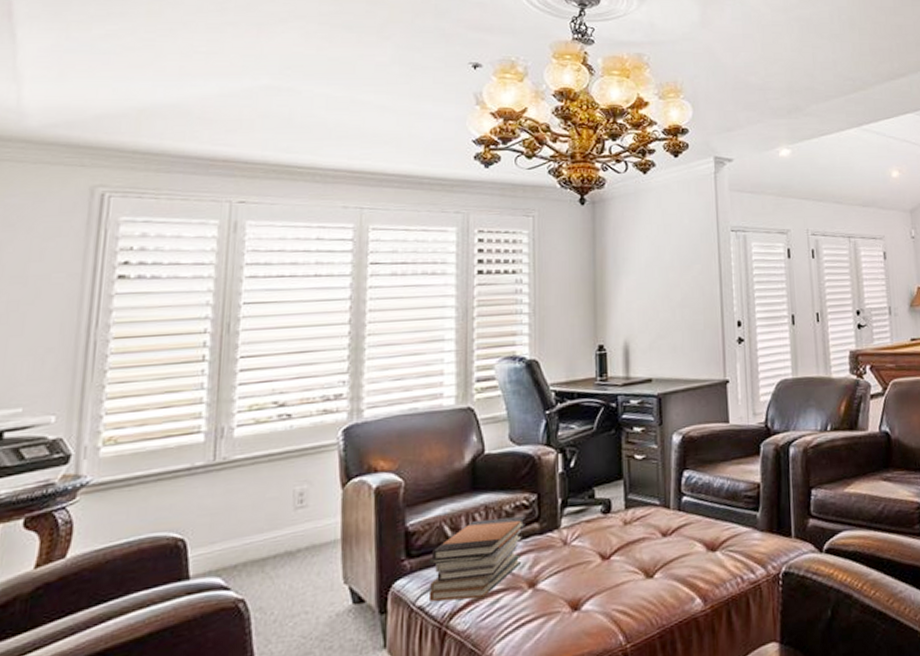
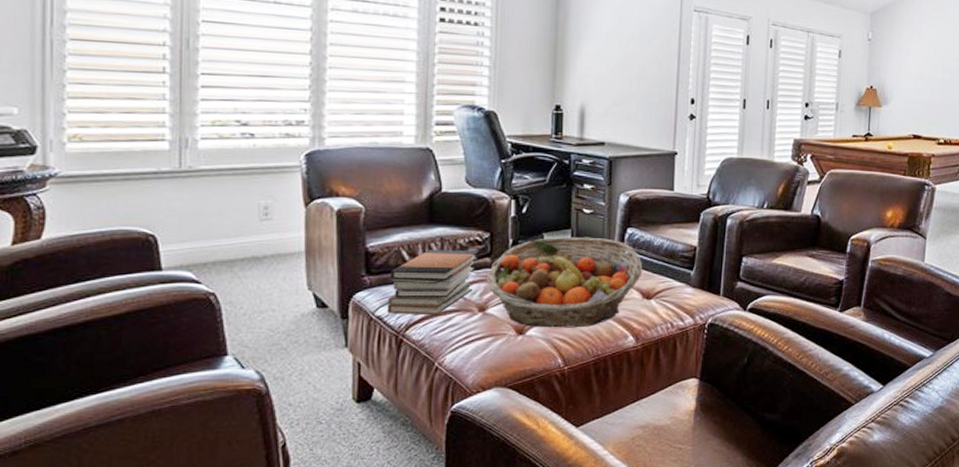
fruit basket: none [536,485,704,600] -> present [487,236,643,328]

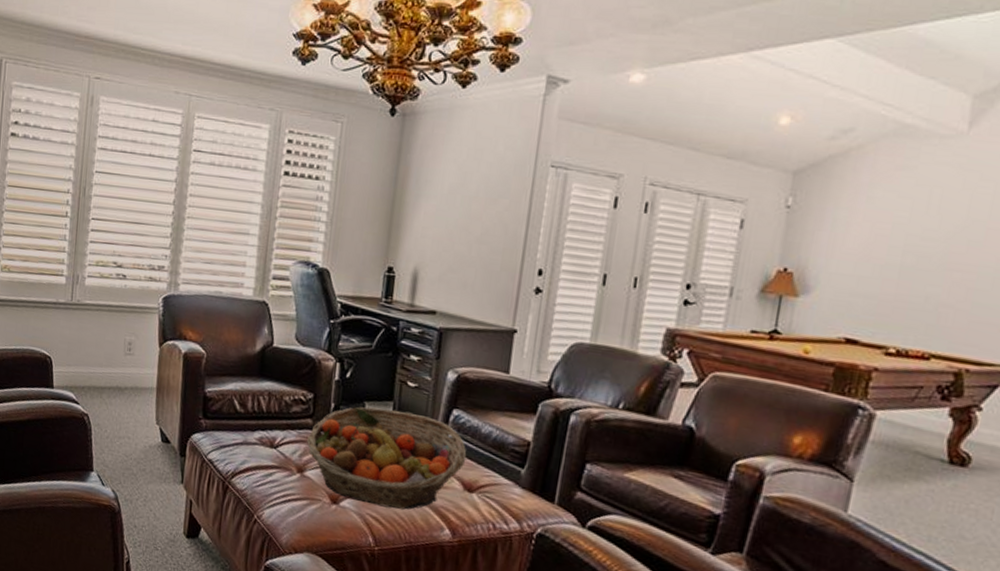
book stack: present [387,250,478,316] -> none [217,402,301,469]

